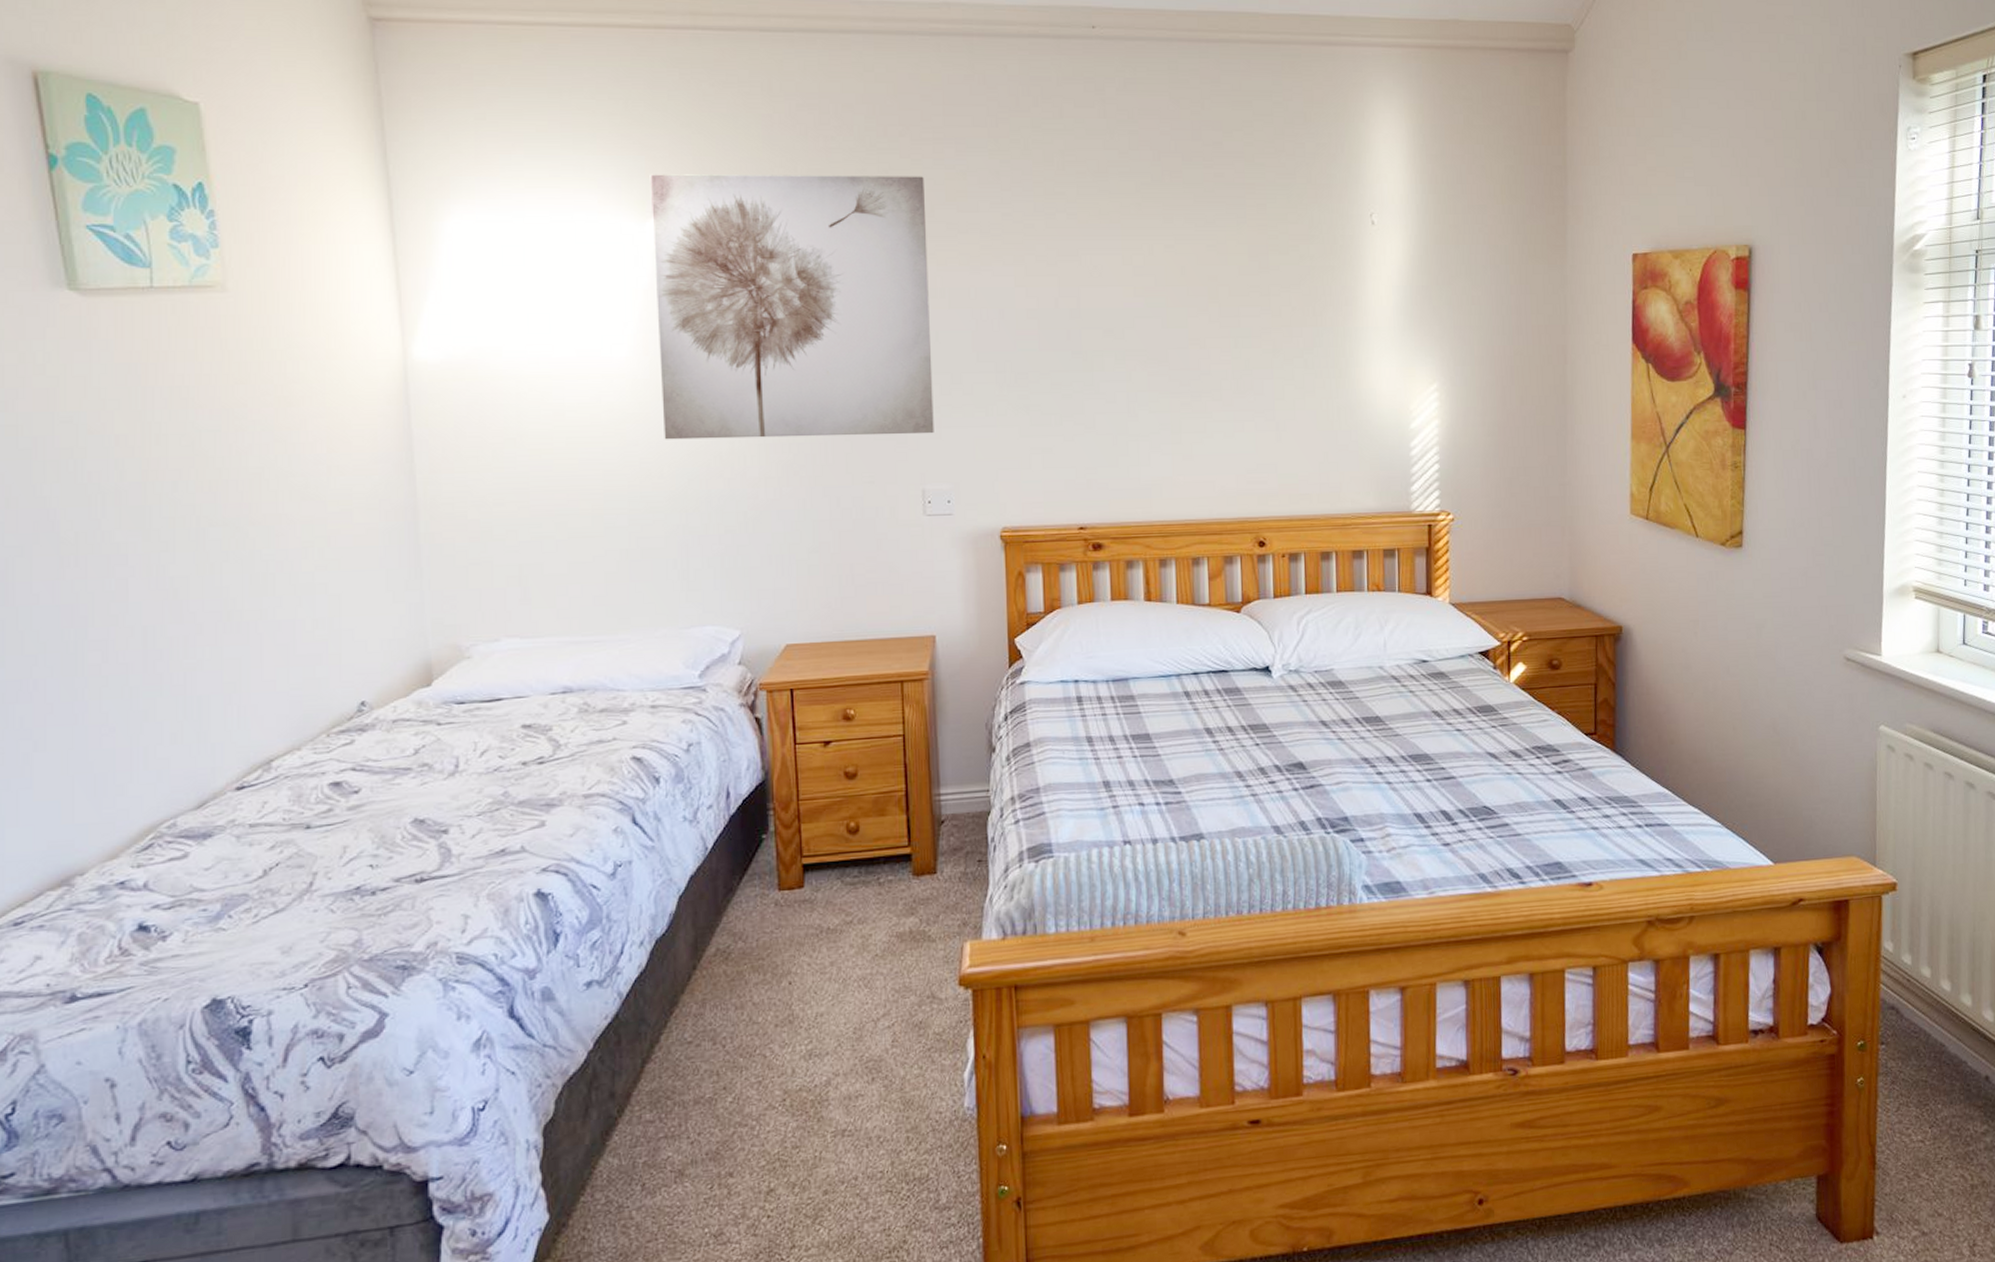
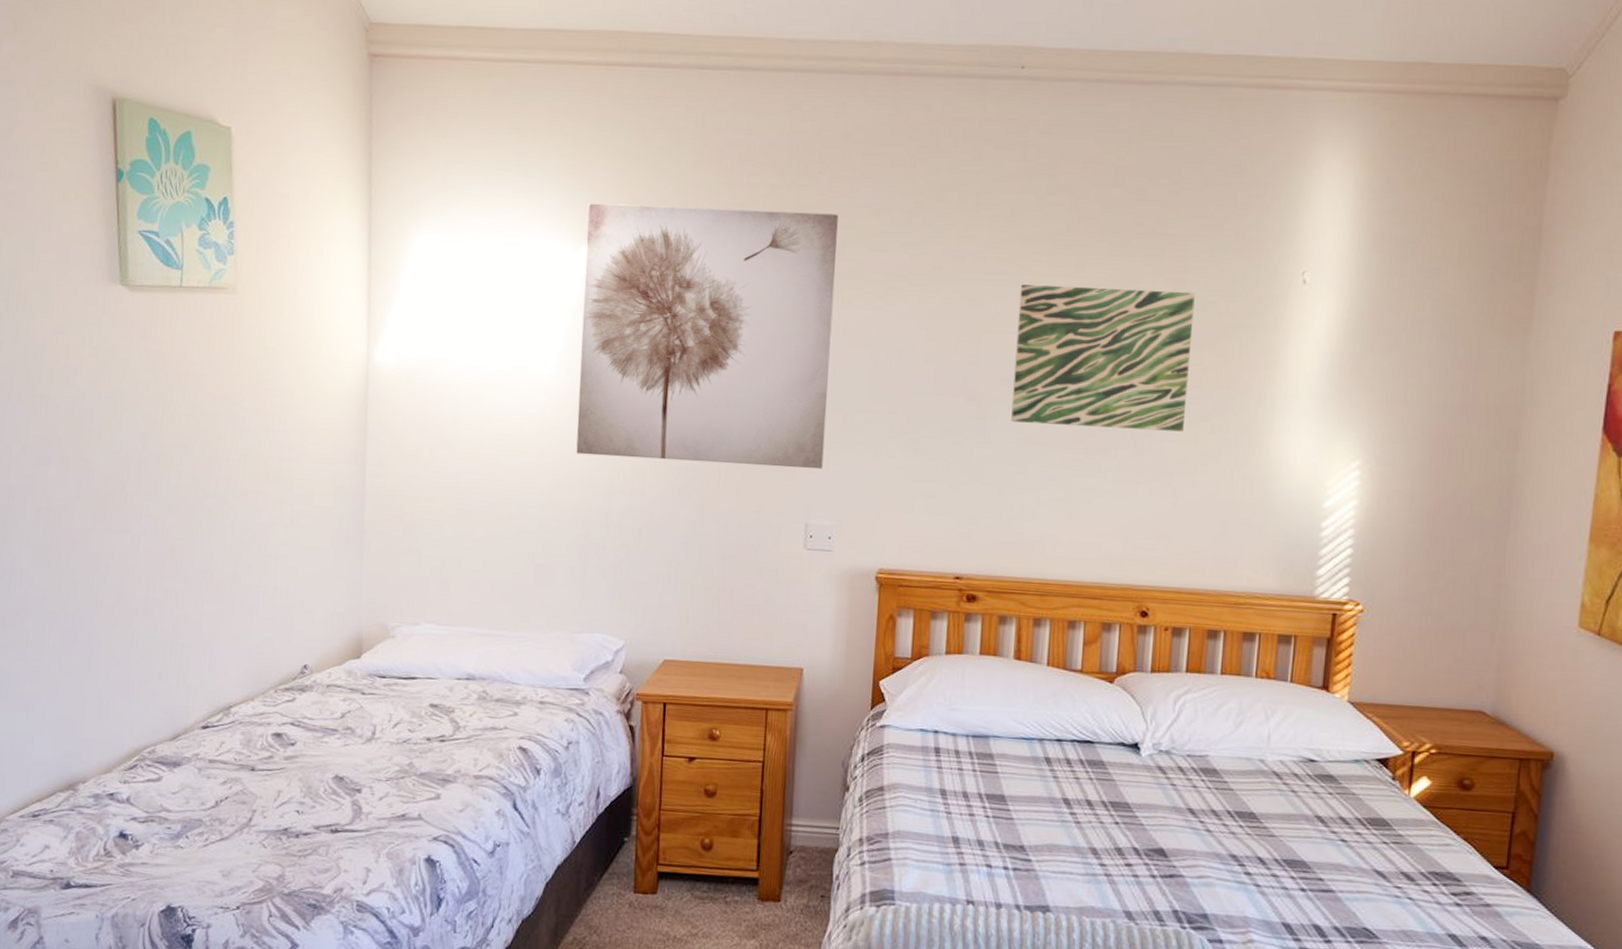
wall art: none [1113,237,1280,371] -> present [1011,285,1195,432]

